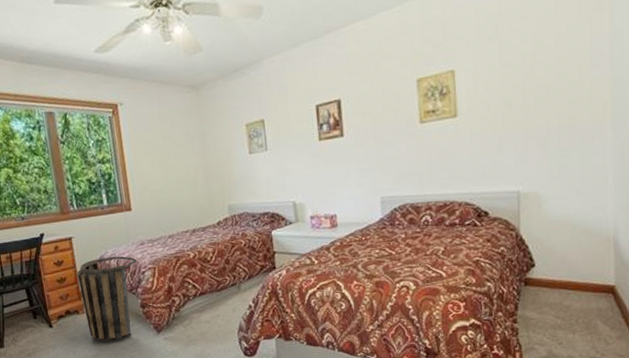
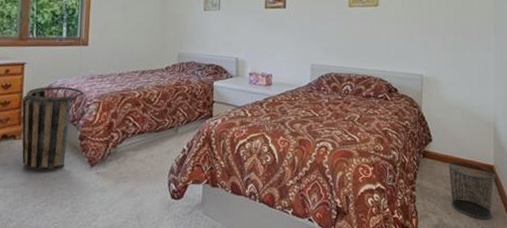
waste bin: none [556,285,618,347] -> present [448,161,496,220]

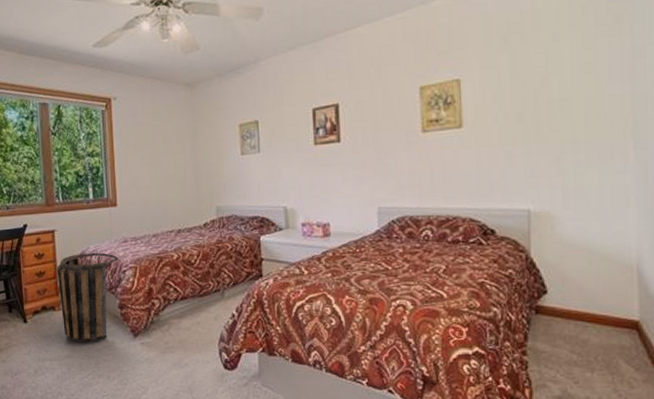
waste bin: present [448,161,496,220] -> none [572,317,644,390]

